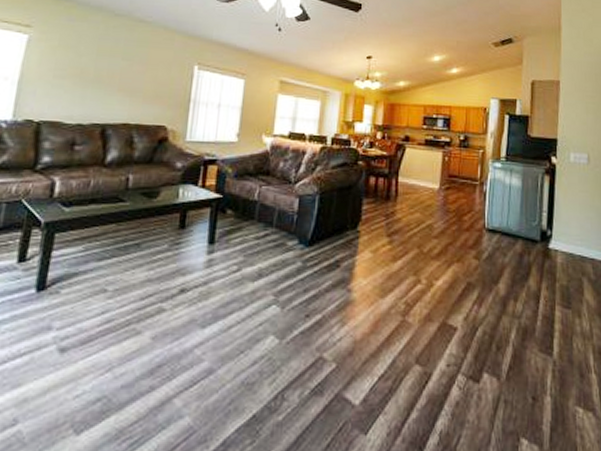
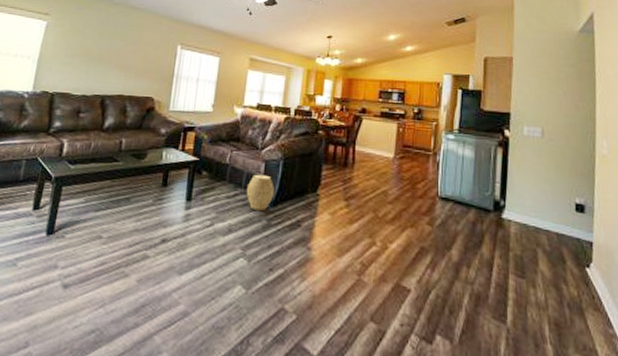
woven basket: none [278,211,310,251] -> present [246,174,274,211]

